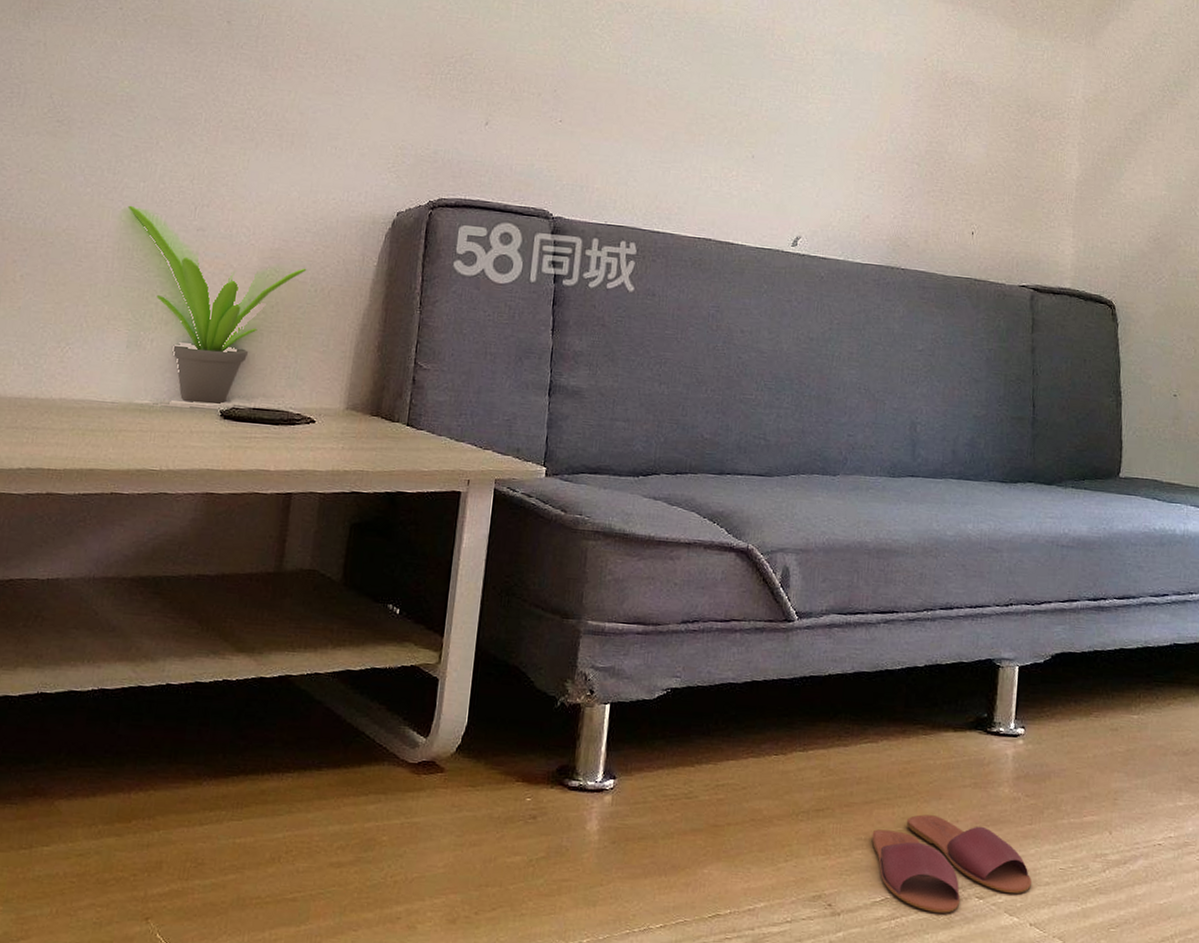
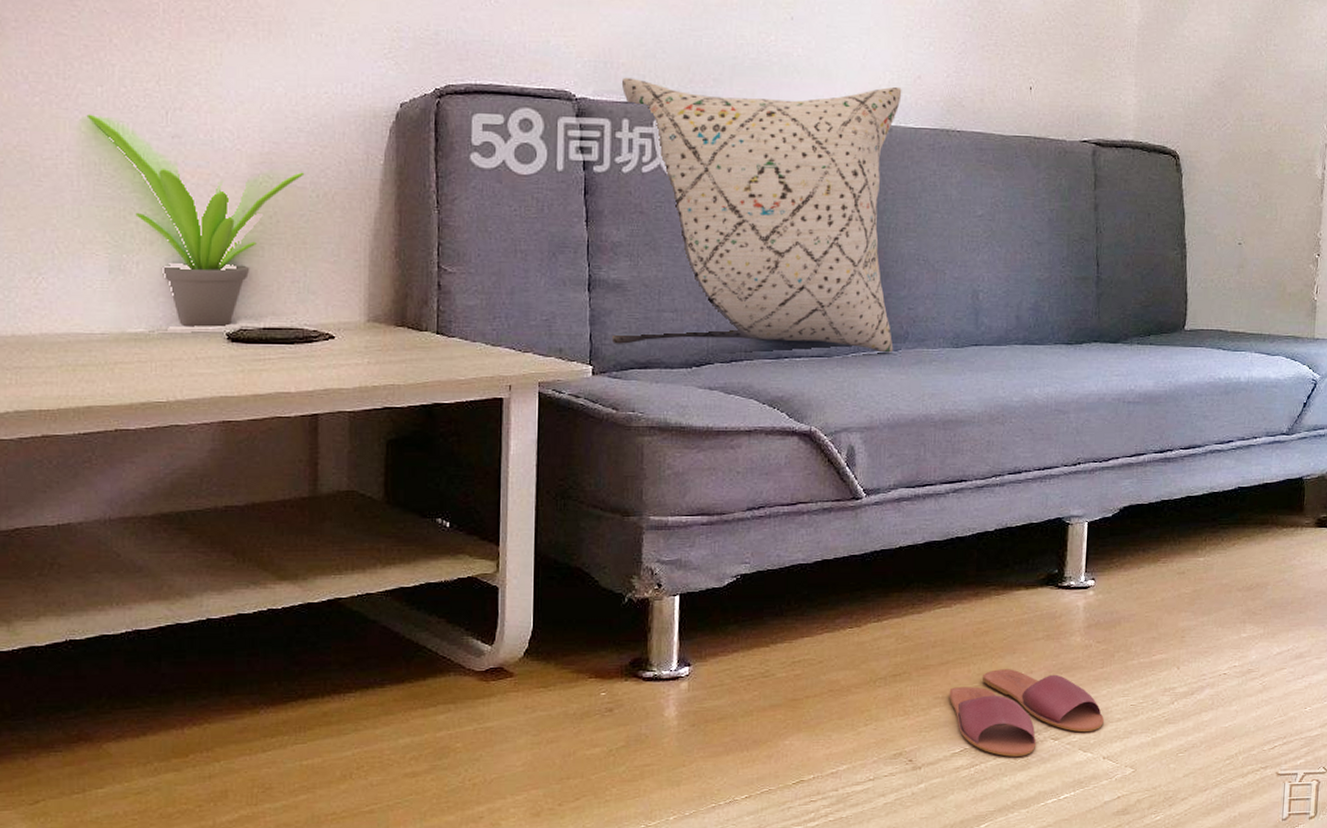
pillow: none [566,201,851,477] -> present [611,77,902,353]

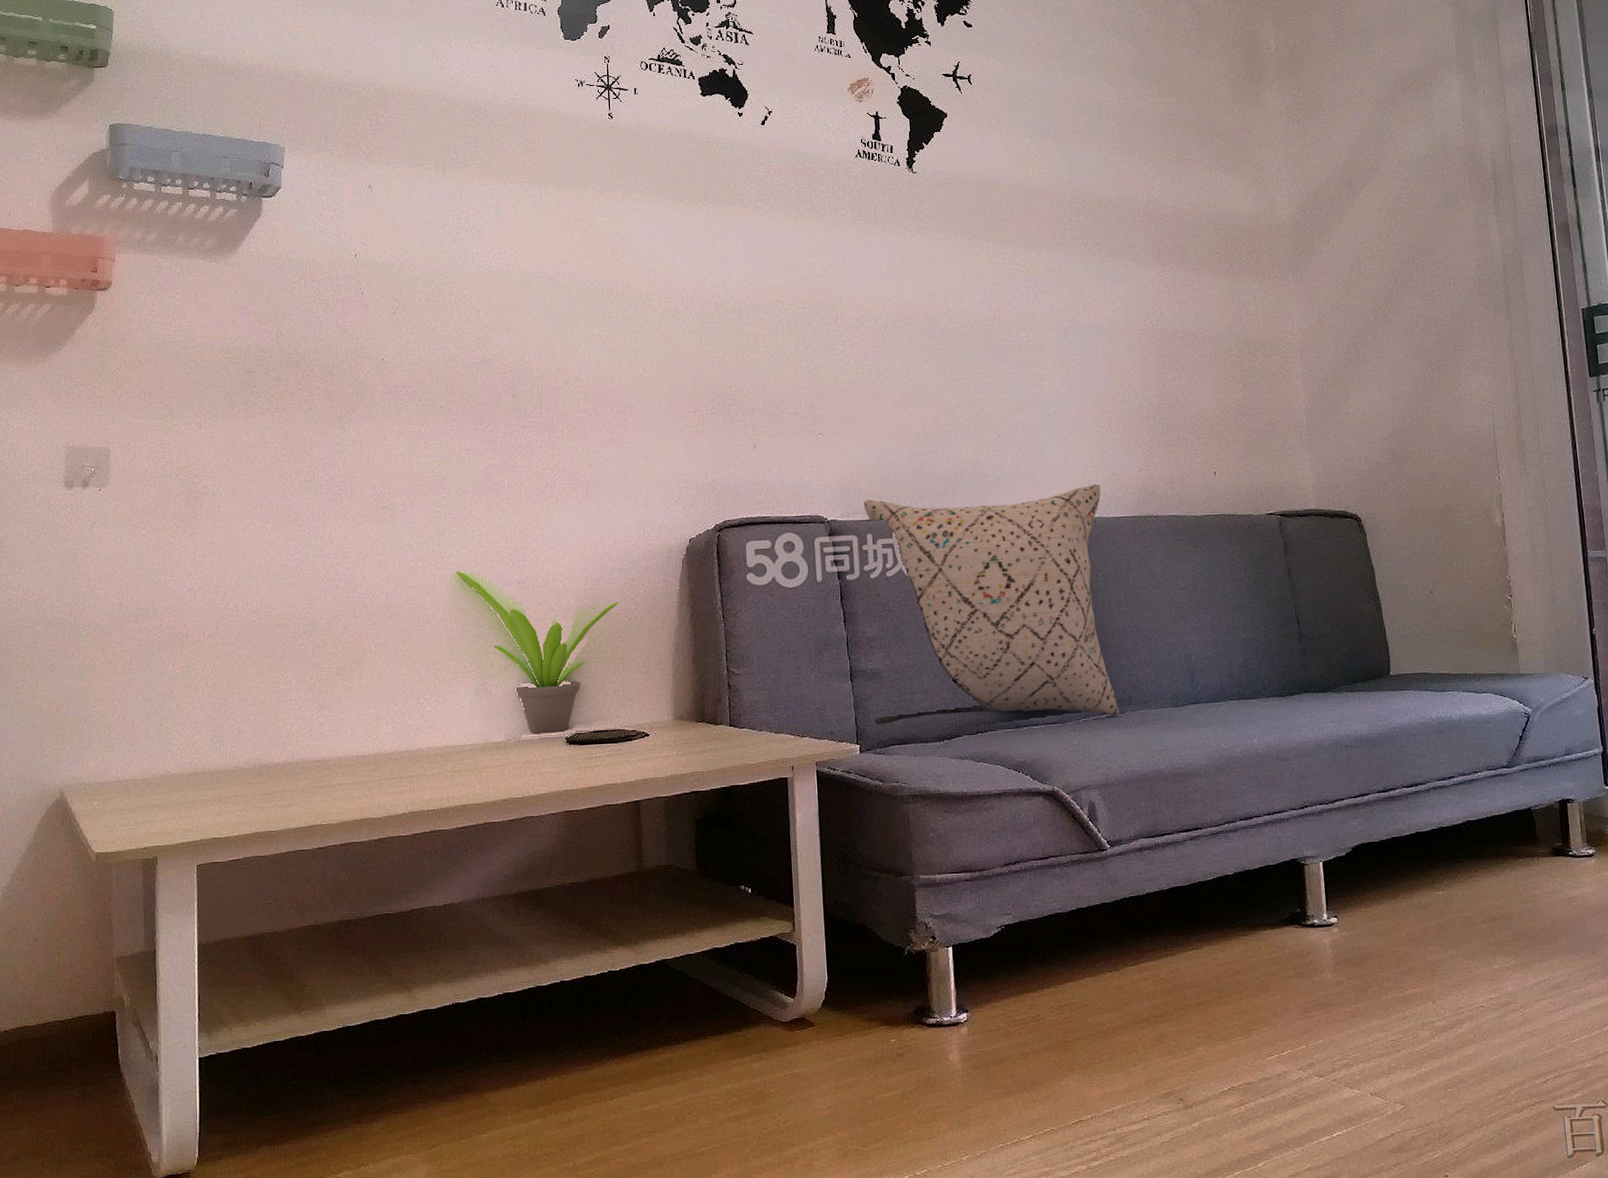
slippers: present [949,669,1104,757] -> none [1210,1007,1366,1095]

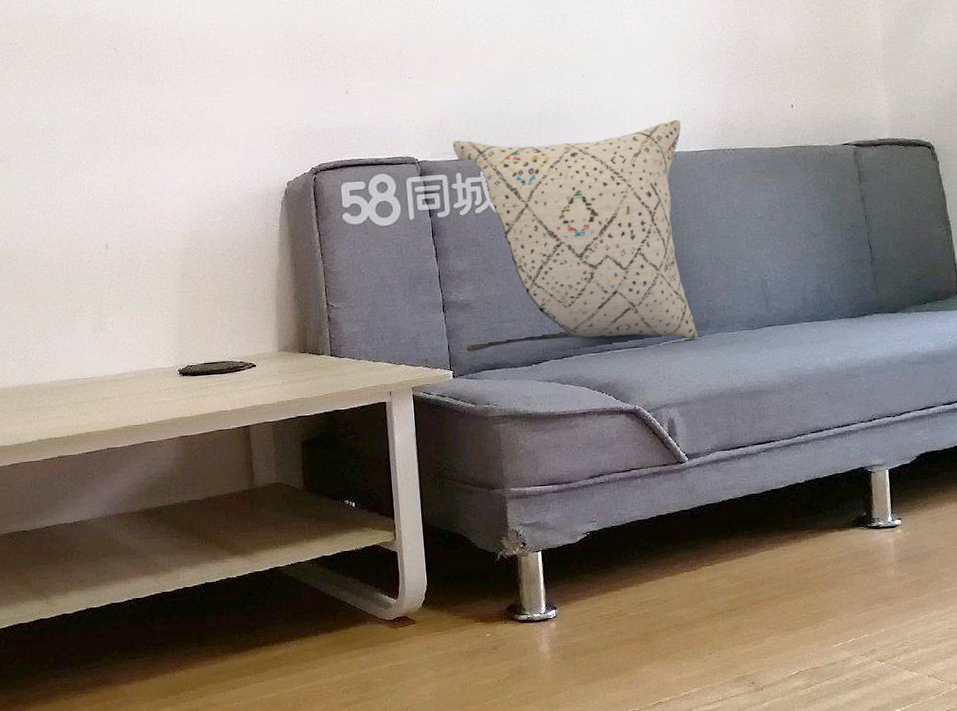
potted plant: present [455,570,619,735] -> none [68,217,223,367]

